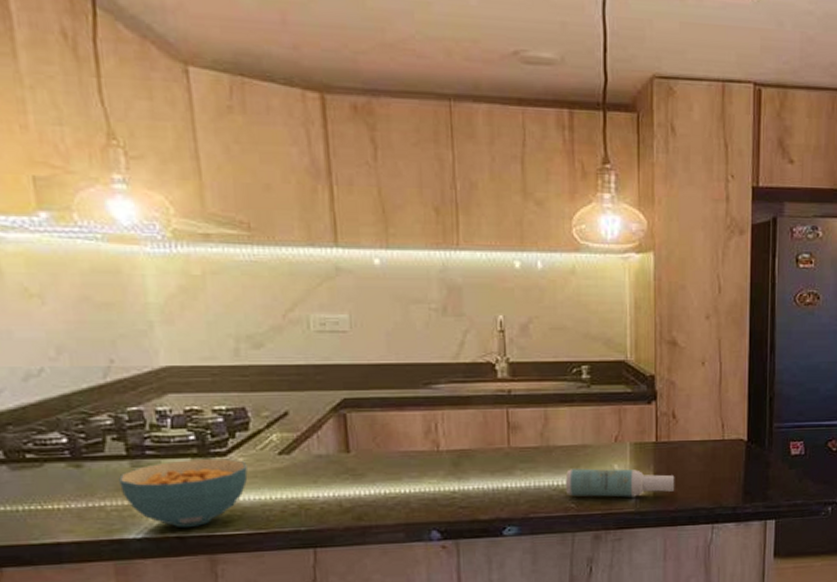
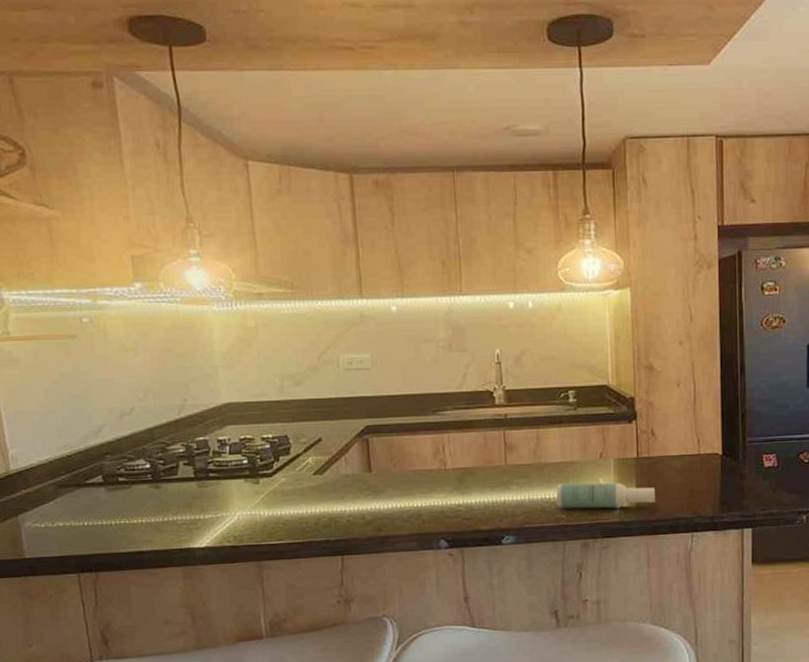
cereal bowl: present [119,459,248,528] -> none [188,479,289,539]

